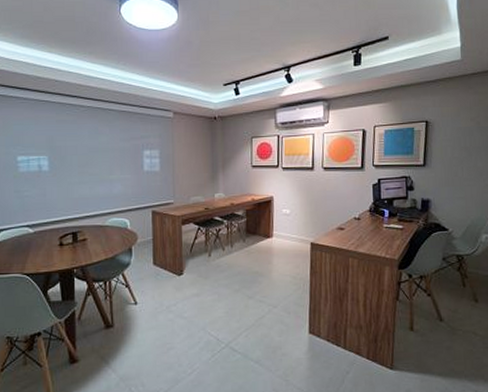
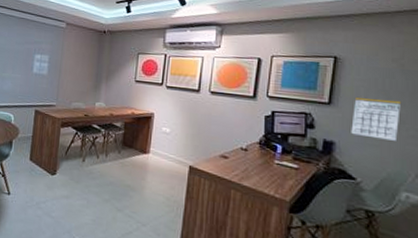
calendar: none [442,155,480,192] -> present [351,96,402,141]

